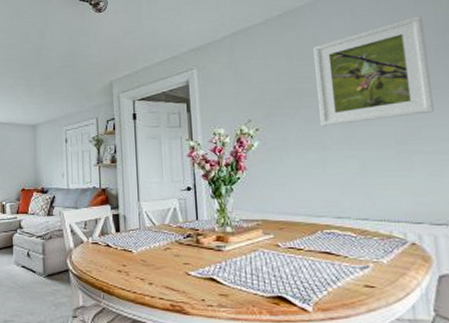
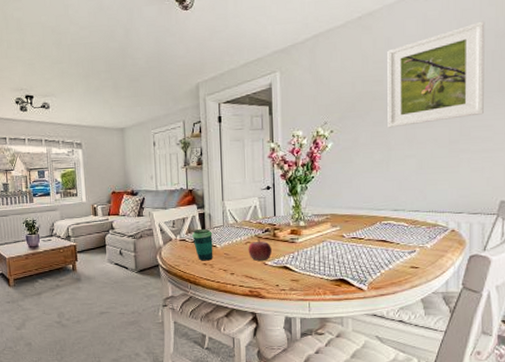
cup: none [105,231,129,268] -> present [192,228,213,261]
fruit: none [168,245,195,270] -> present [248,239,272,261]

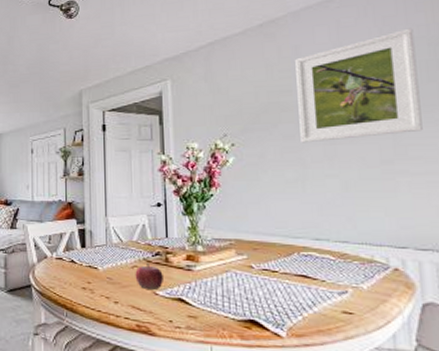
cup: present [192,228,213,261] -> none [70,246,94,285]

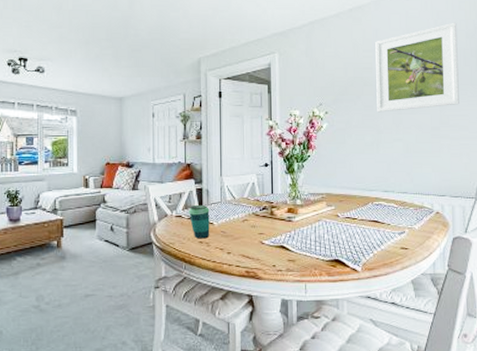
cup: none [70,246,94,285] -> present [189,204,210,239]
fruit: present [135,264,163,290] -> none [245,217,269,239]

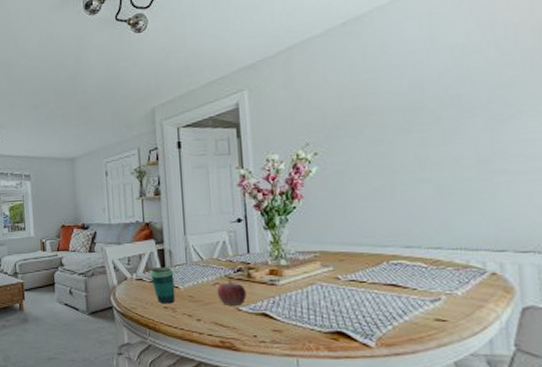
fruit: none [245,217,269,239] -> present [217,280,246,305]
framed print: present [375,22,459,113] -> none [382,13,525,148]

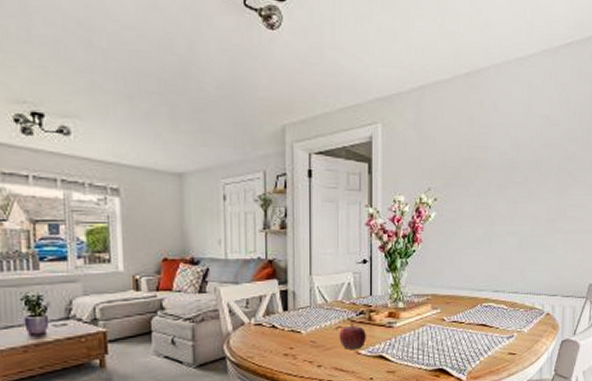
cup: present [150,266,176,304] -> none [271,309,297,351]

